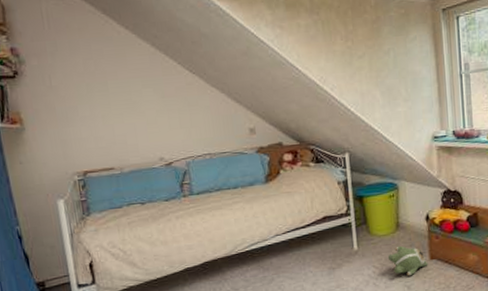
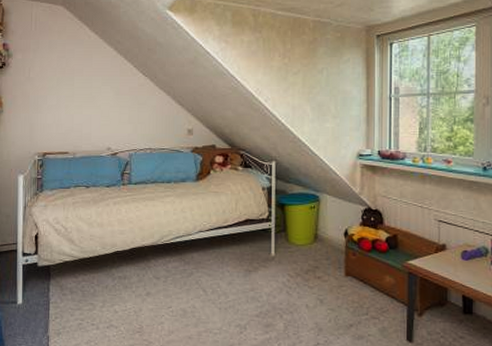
plush toy: present [387,245,428,277] -> none [303,257,343,290]

